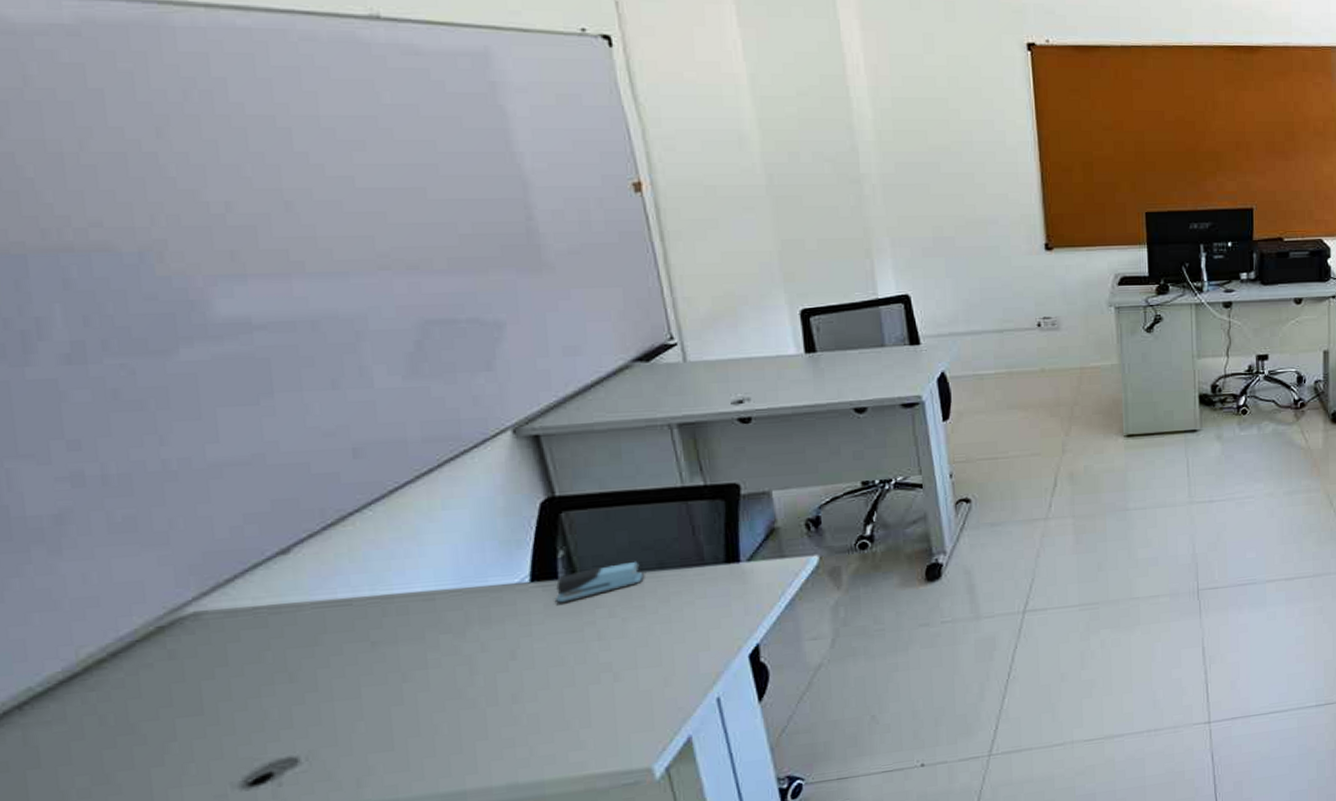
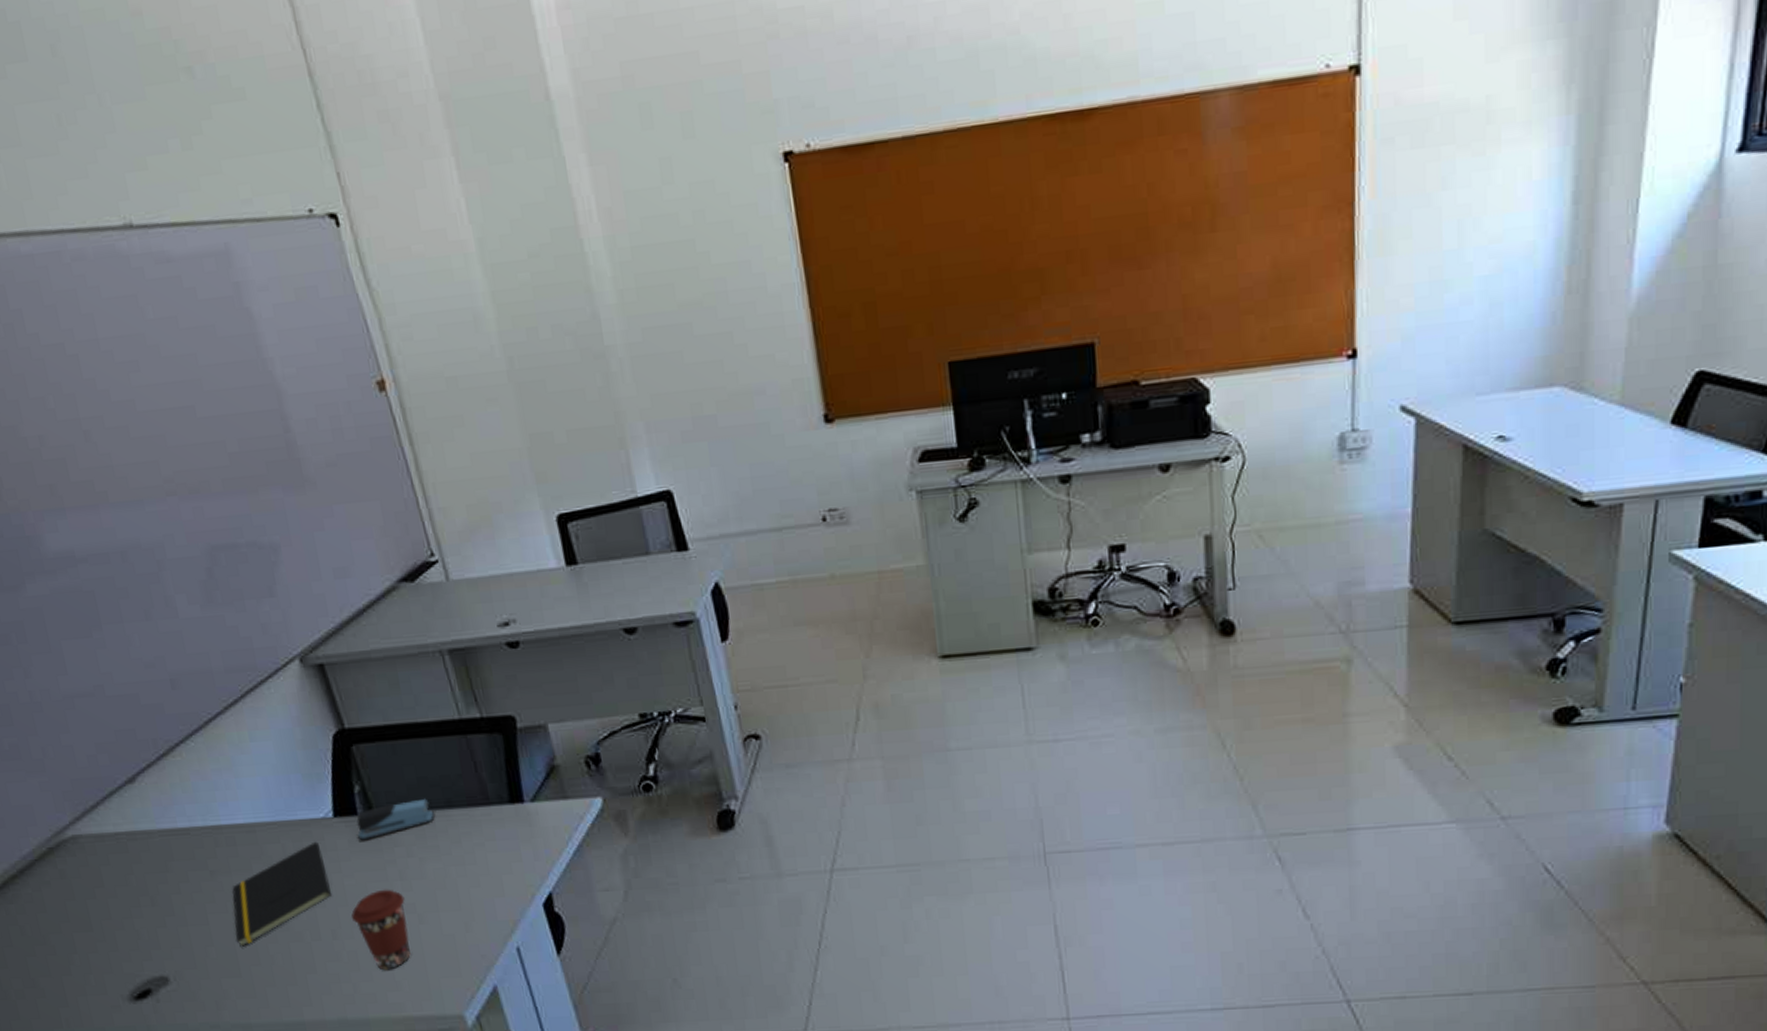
notepad: none [393,606,518,719] -> present [231,841,333,947]
coffee cup: none [536,649,601,731] -> present [351,889,411,971]

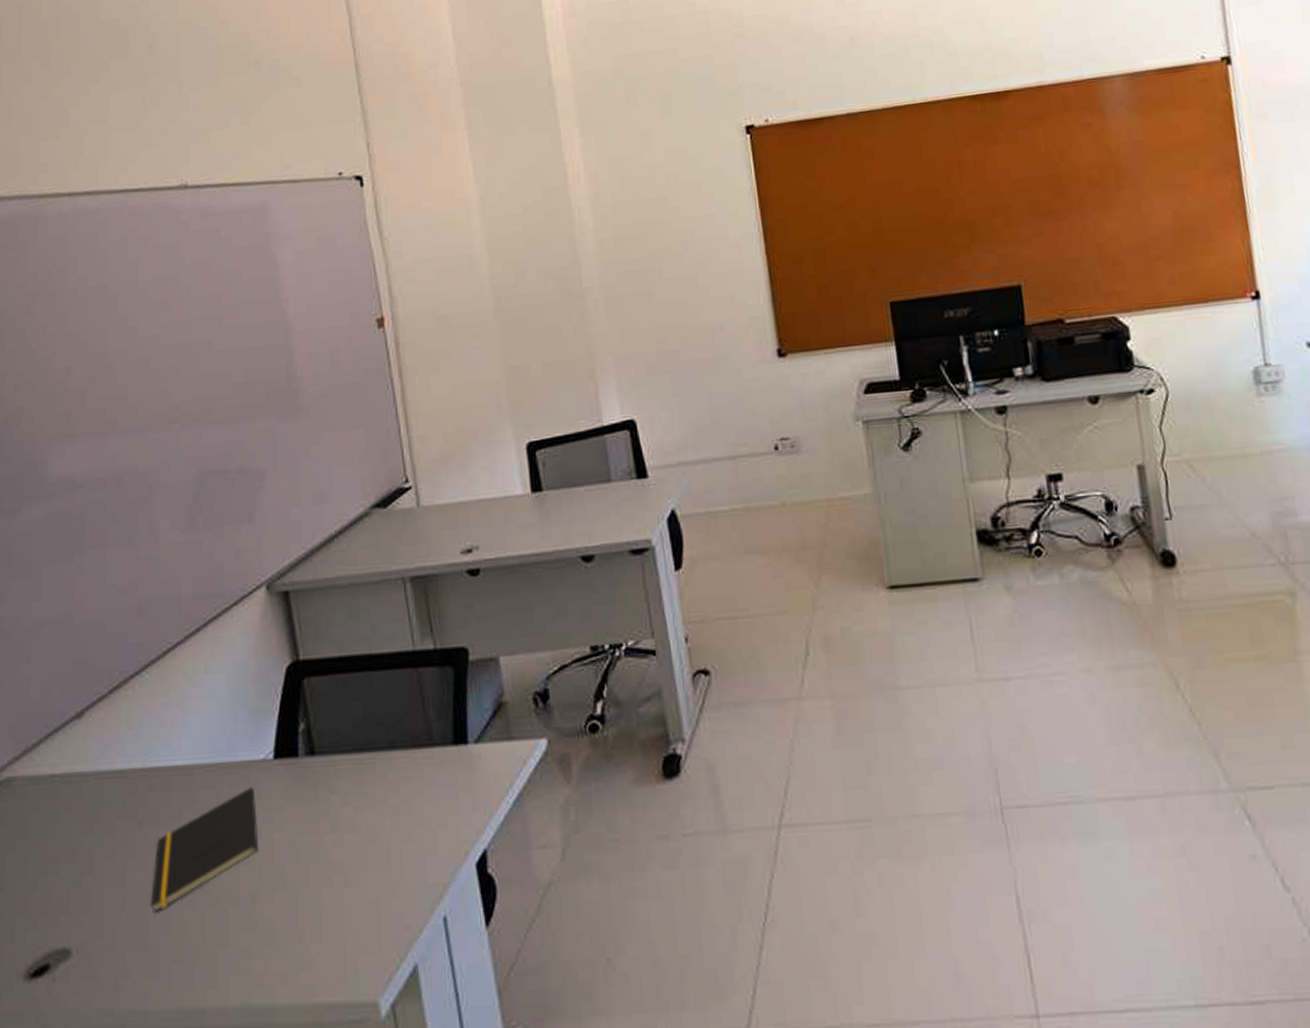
coffee cup: present [351,889,411,971] -> none [274,843,333,944]
stapler: present [356,798,436,841] -> none [294,738,377,787]

